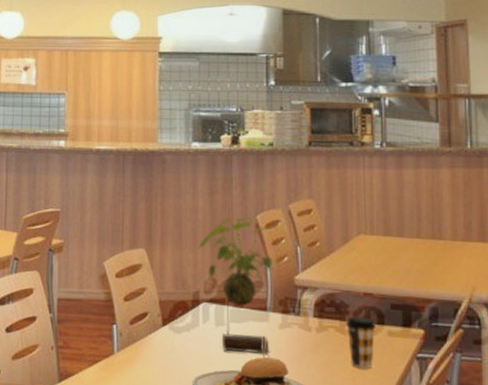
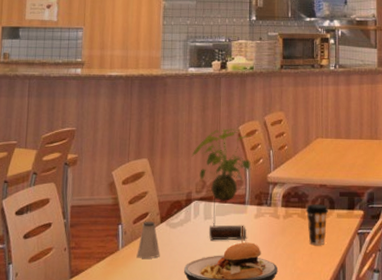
saltshaker: none [135,322,163,367] -> present [136,221,160,258]

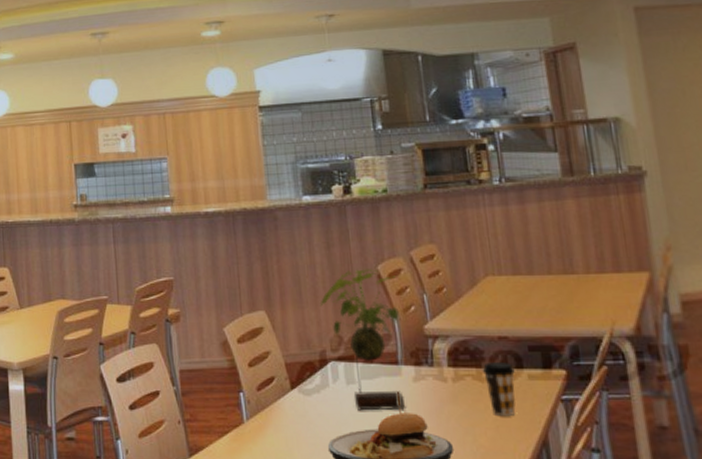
saltshaker: present [136,221,160,258] -> none [266,387,296,433]

